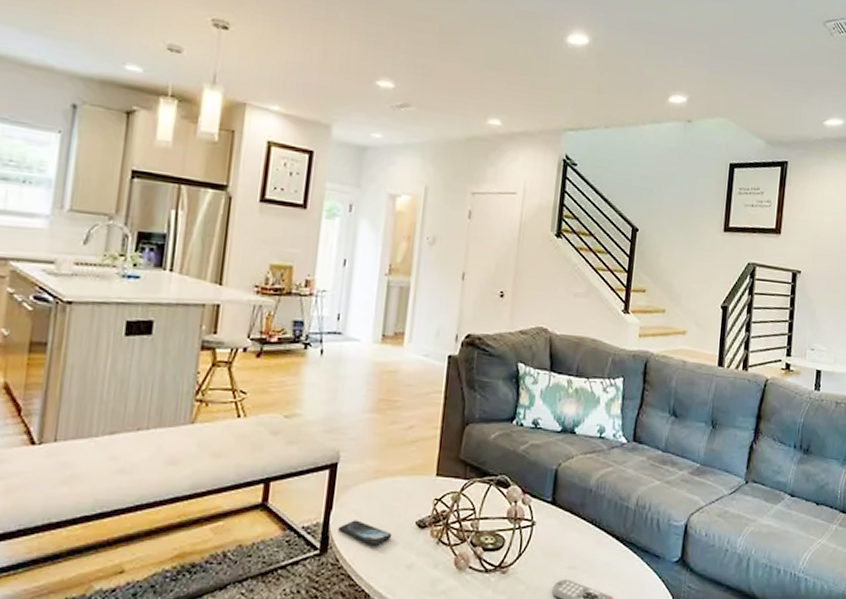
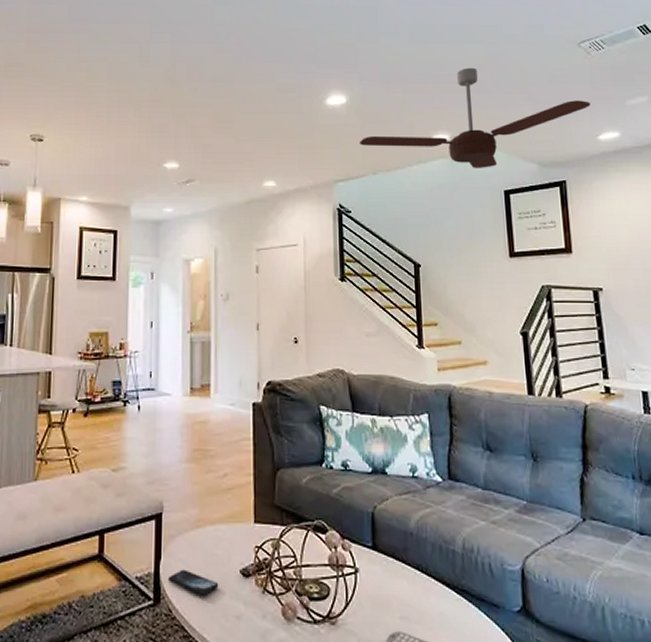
ceiling fan: none [595,27,824,138] -> present [359,68,591,168]

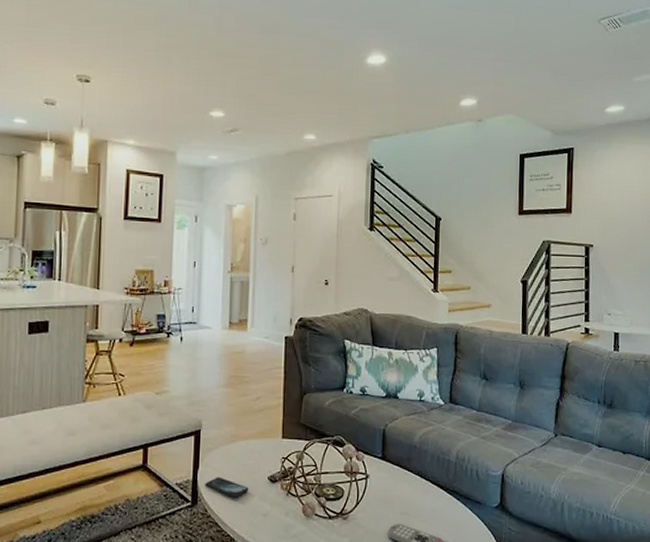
ceiling fan: present [359,68,591,168] -> none [394,36,603,133]

